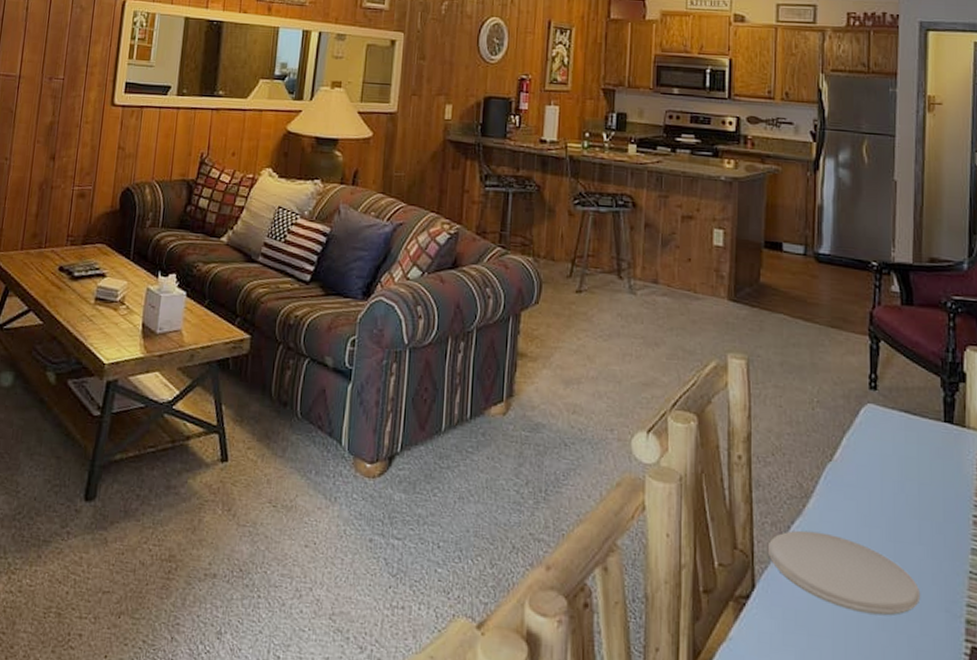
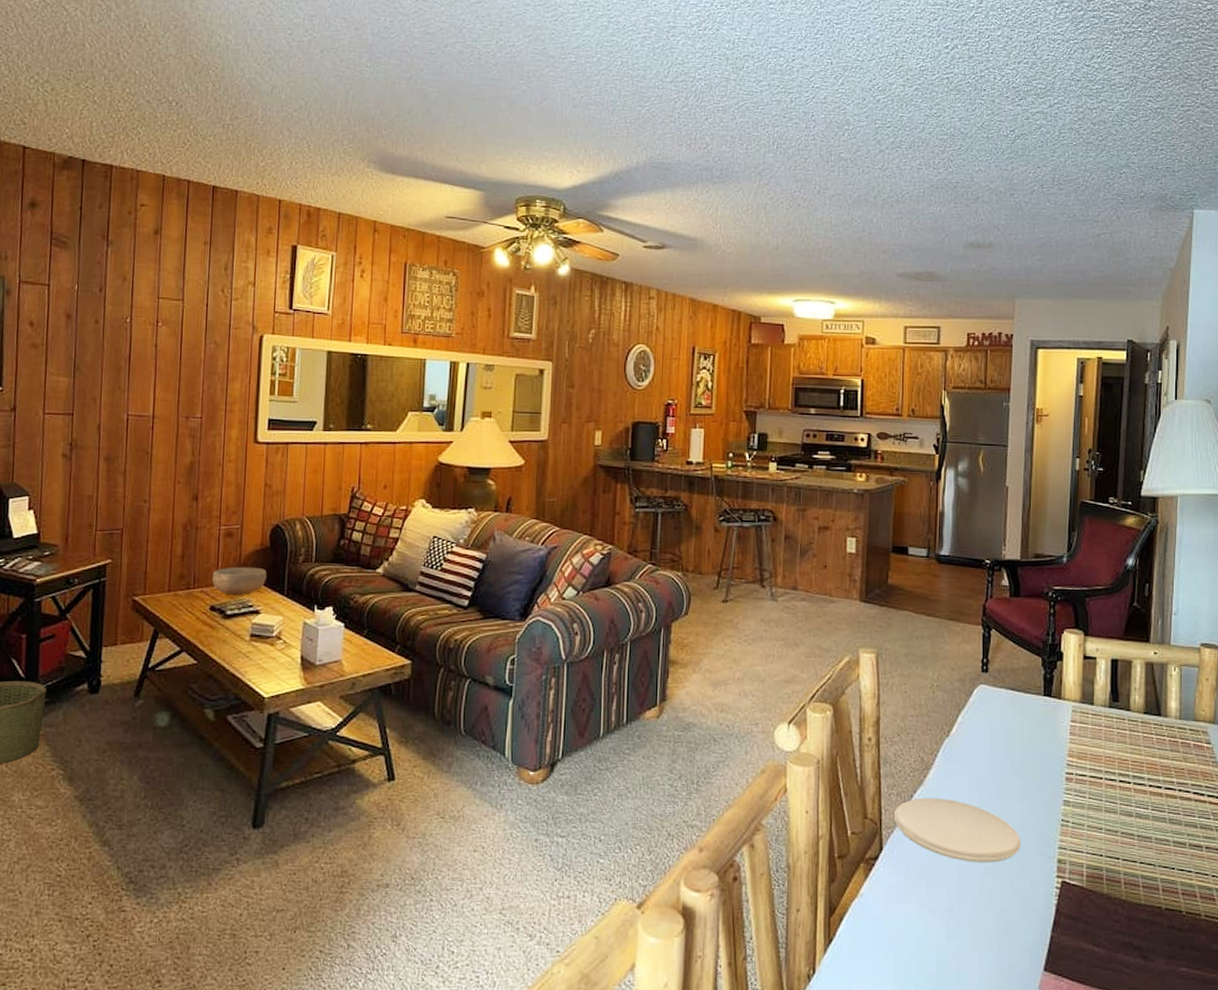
bowl: none [63,228,115,258] -> present [212,566,267,596]

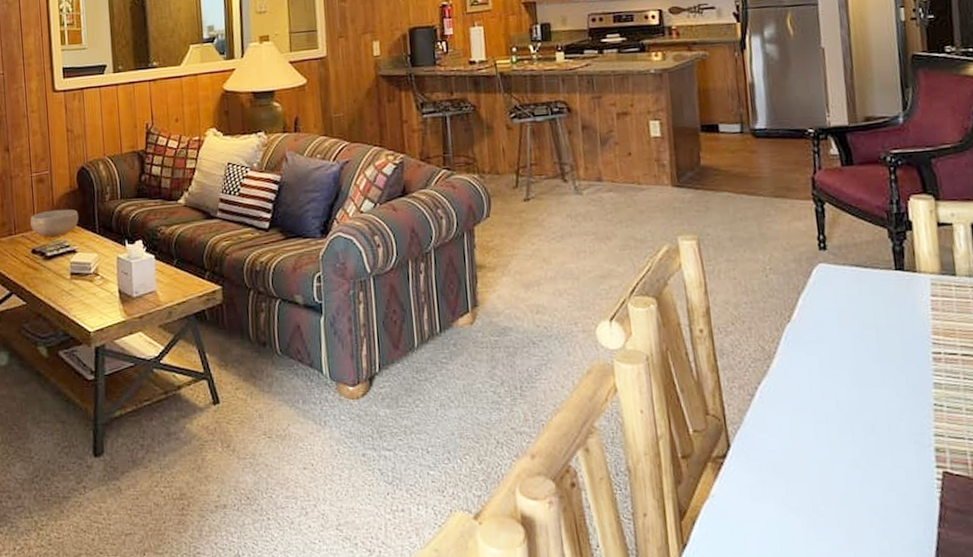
plate: present [893,797,1021,863] -> none [737,388,890,456]

